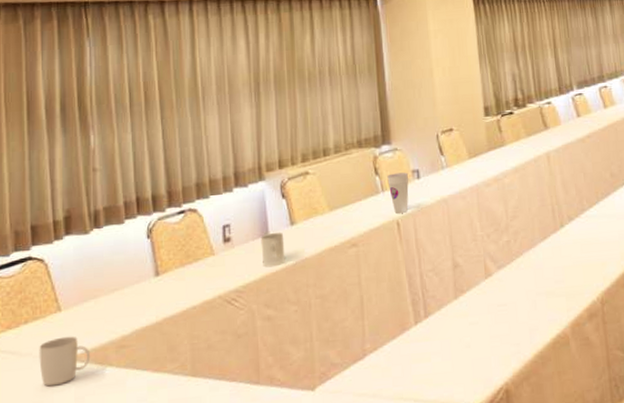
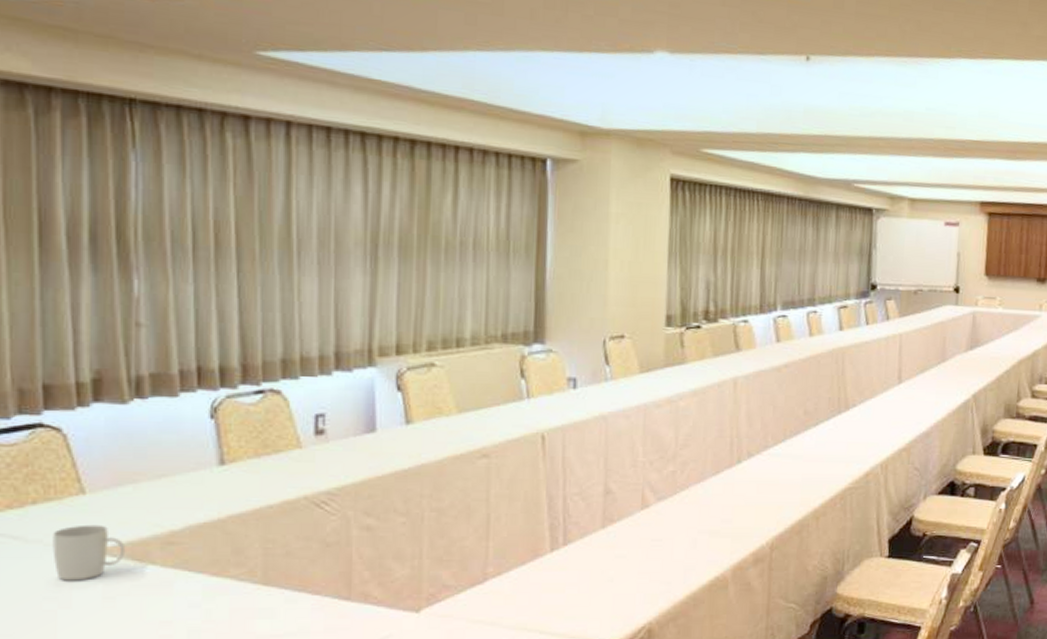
cup: present [260,233,285,268] -> none [364,431,396,470]
cup: present [387,172,409,215] -> none [535,378,563,427]

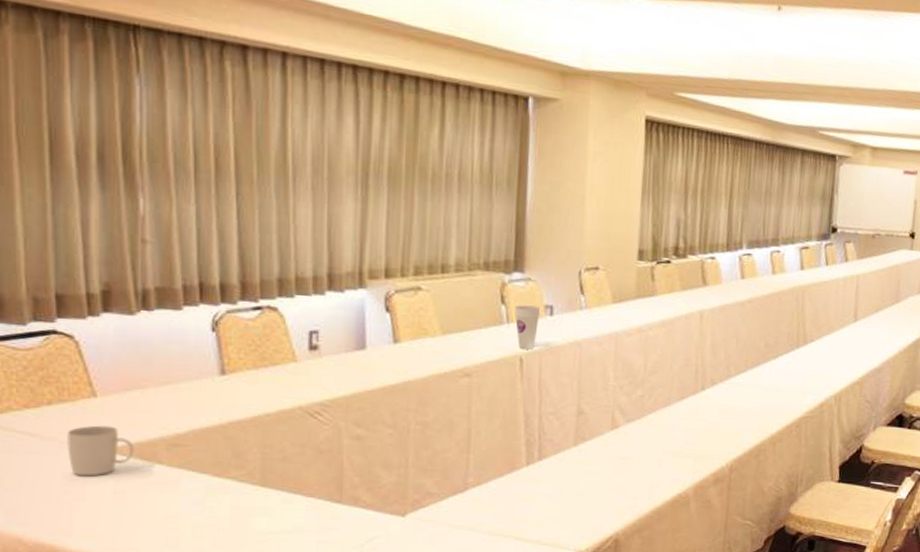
cup: none [535,378,563,427] -> present [514,305,541,351]

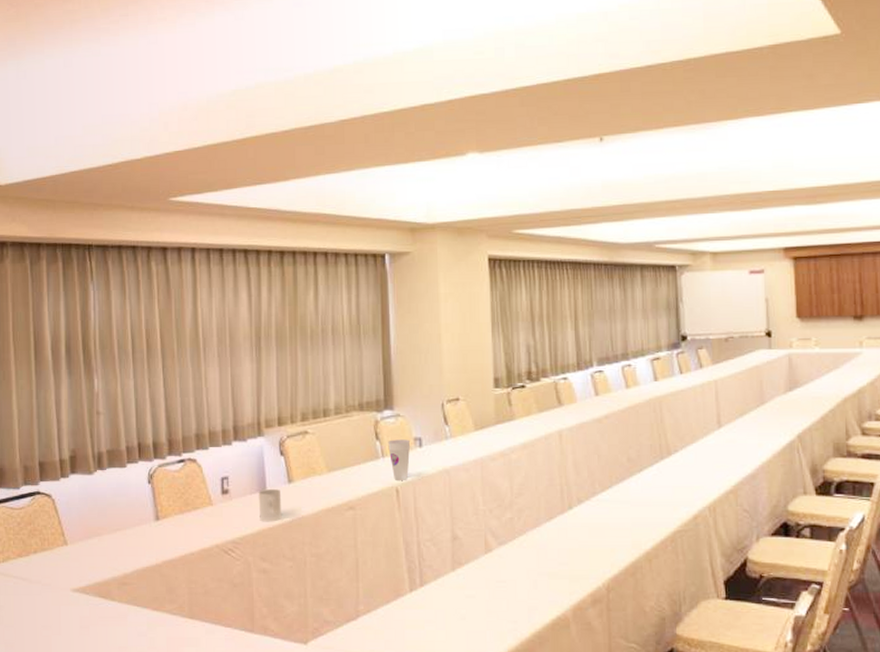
mug: present [67,425,135,477] -> none [47,569,95,613]
cup: none [355,348,384,385] -> present [258,489,282,522]

